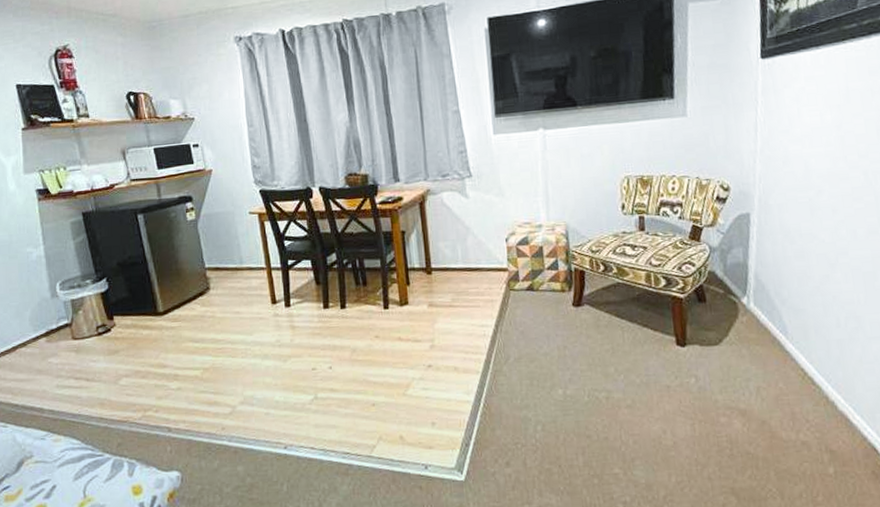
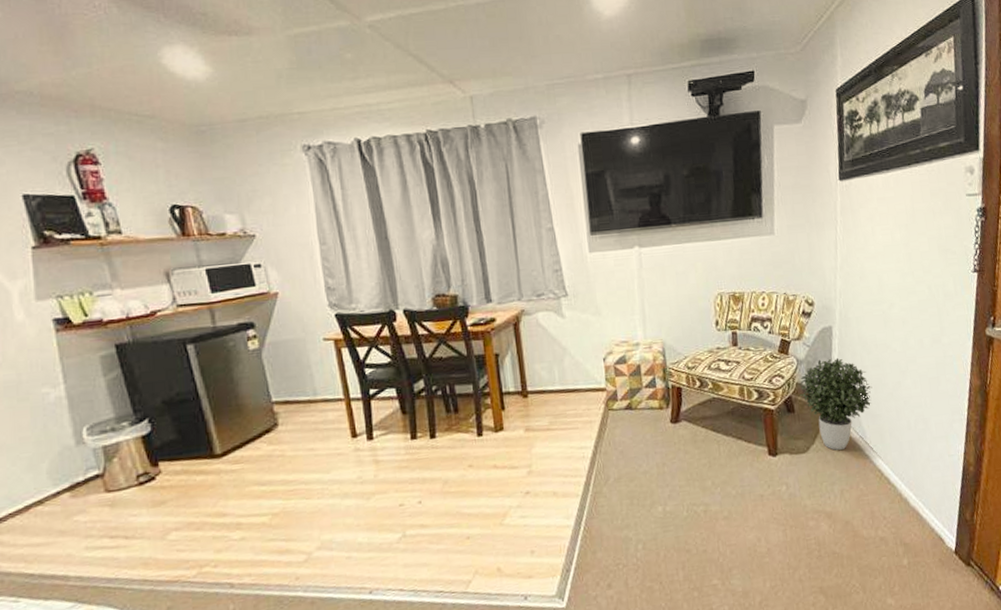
potted plant: none [712,246,796,346] -> present [799,357,873,451]

